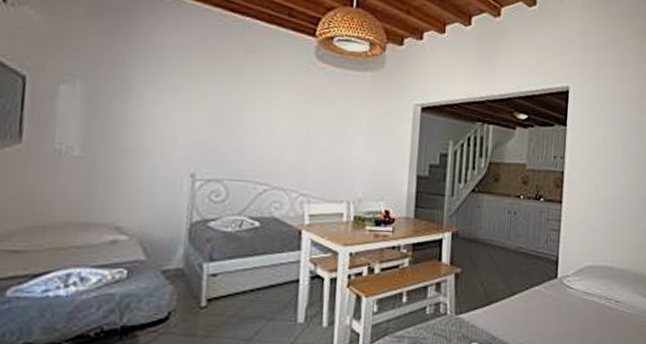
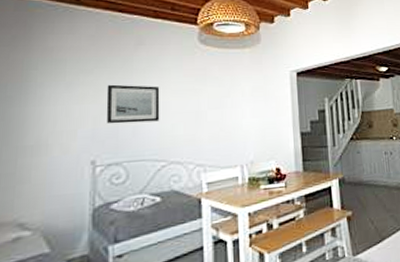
wall art: none [209,93,268,141] -> present [106,84,160,124]

